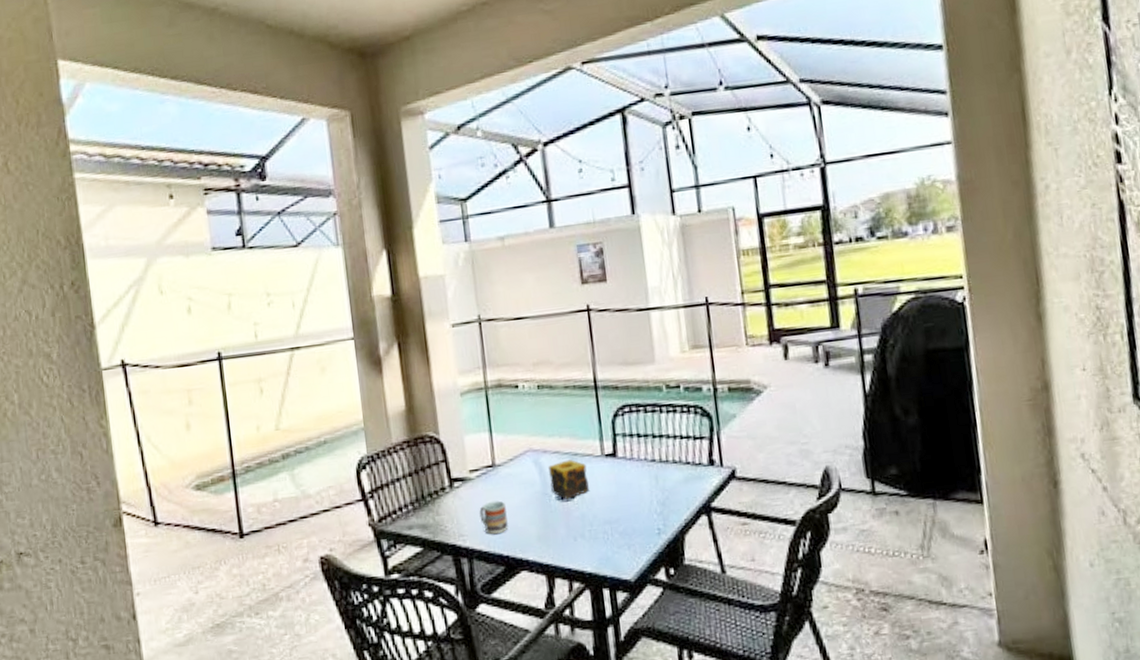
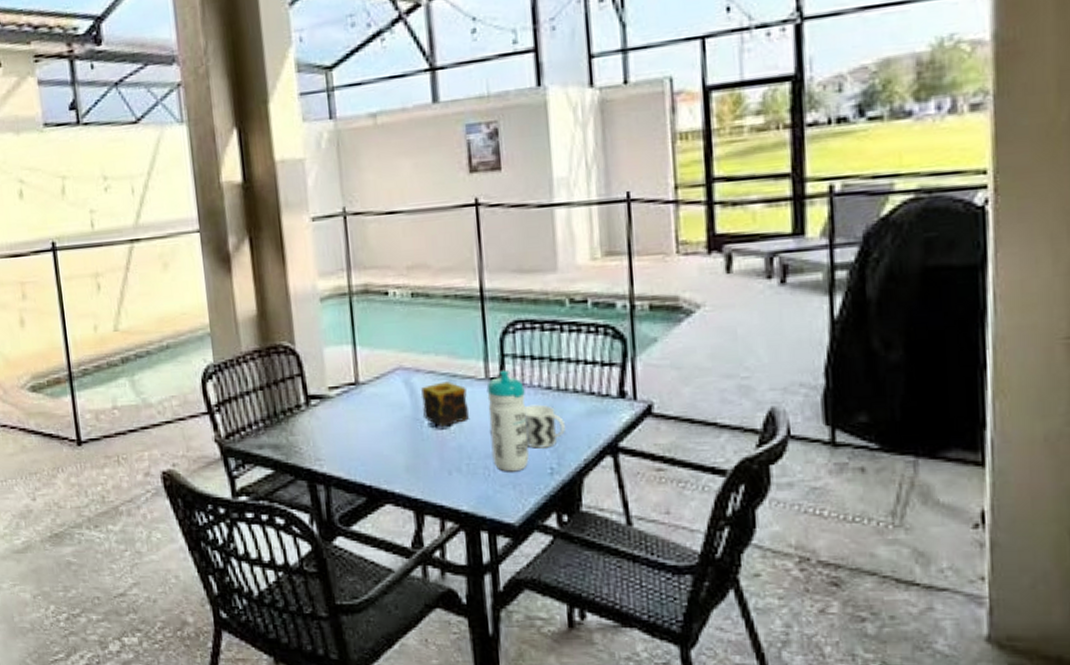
cup: present [479,500,508,535] -> none [339,423,372,461]
water bottle: none [602,446,640,535] -> present [486,369,529,472]
cup: none [634,475,668,513] -> present [524,404,565,449]

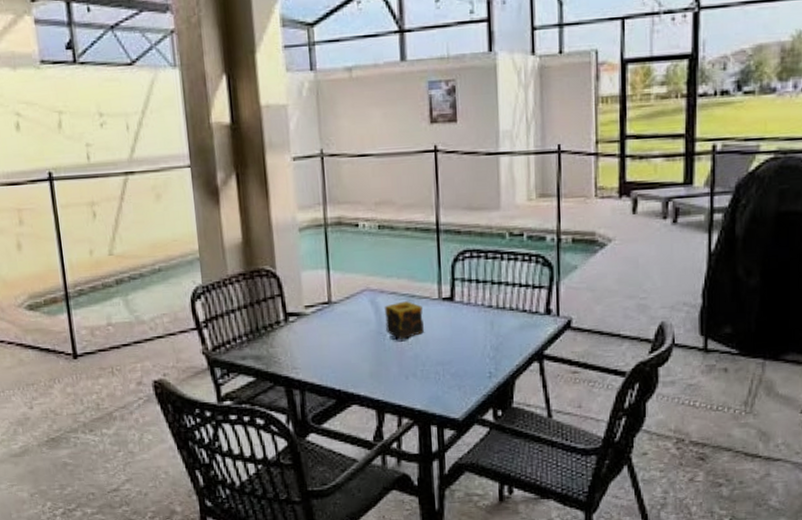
water bottle: present [486,369,529,472] -> none [439,291,472,376]
cup: present [524,404,565,449] -> none [469,320,502,357]

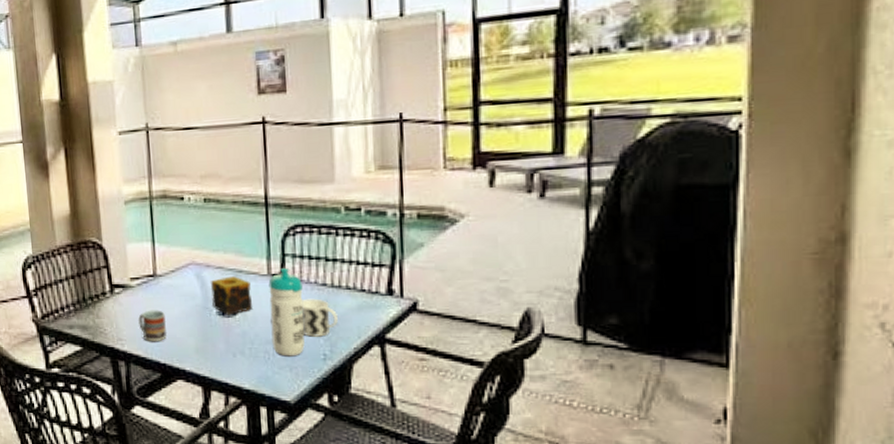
cup: none [313,337,341,369] -> present [138,310,167,342]
water bottle: none [439,291,472,376] -> present [268,267,305,357]
cup: none [469,320,502,357] -> present [301,298,338,337]

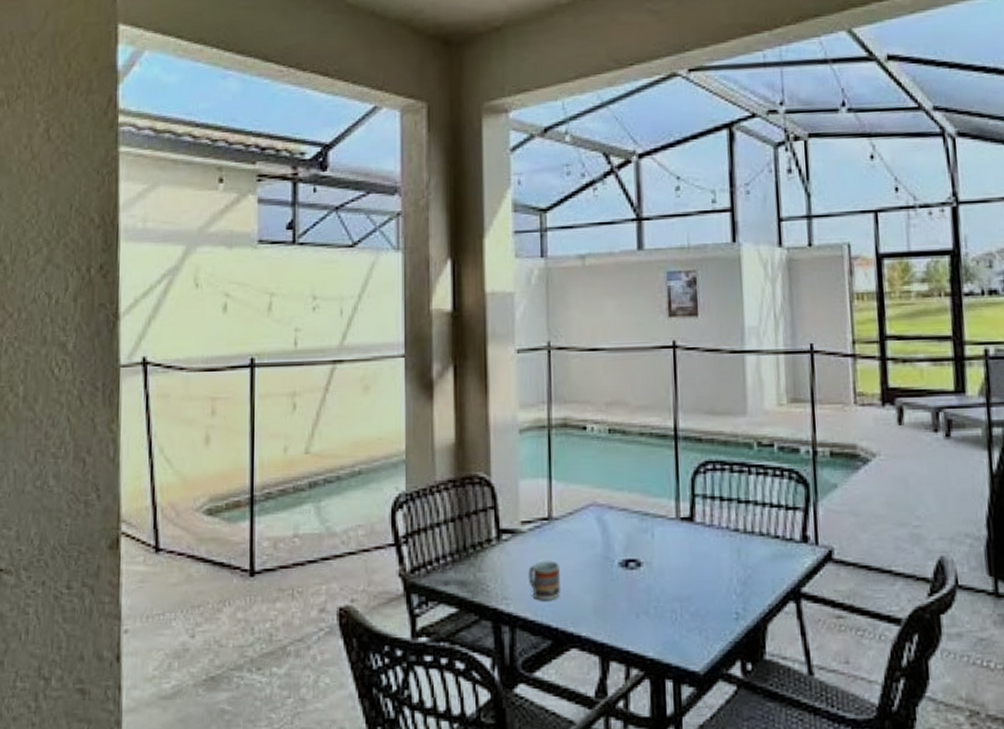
candle: present [210,276,252,315] -> none [612,520,658,567]
water bottle: present [268,267,305,357] -> none [677,509,715,616]
cup: present [301,298,338,337] -> none [712,546,751,592]

